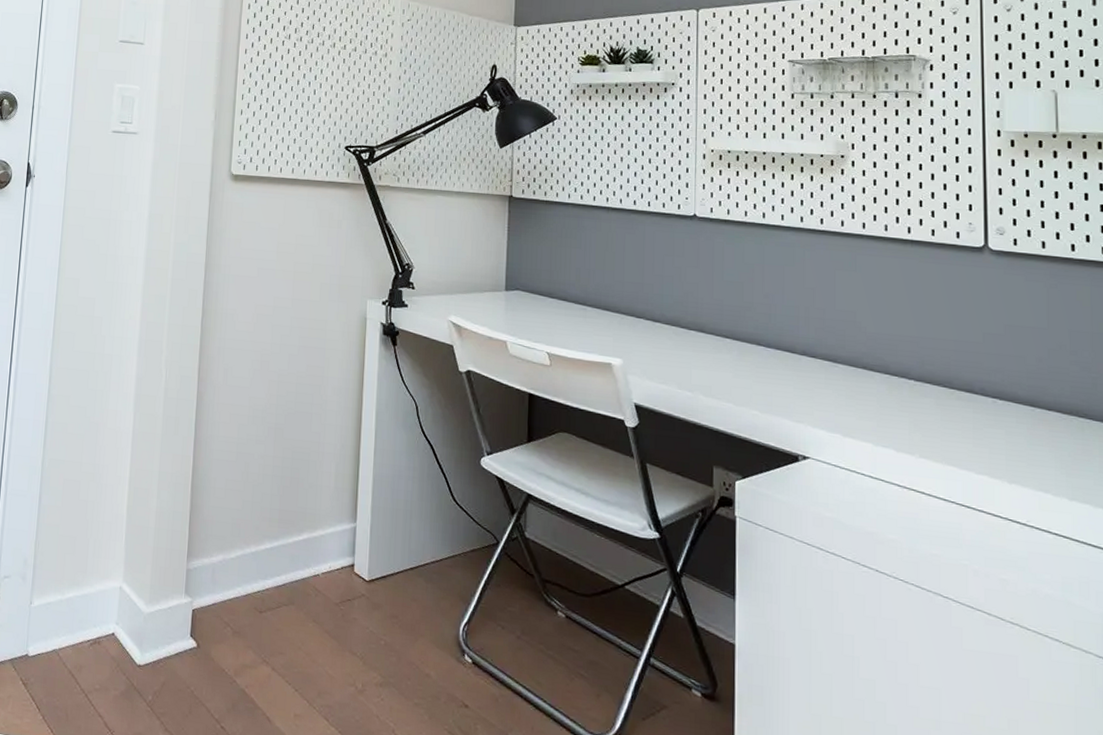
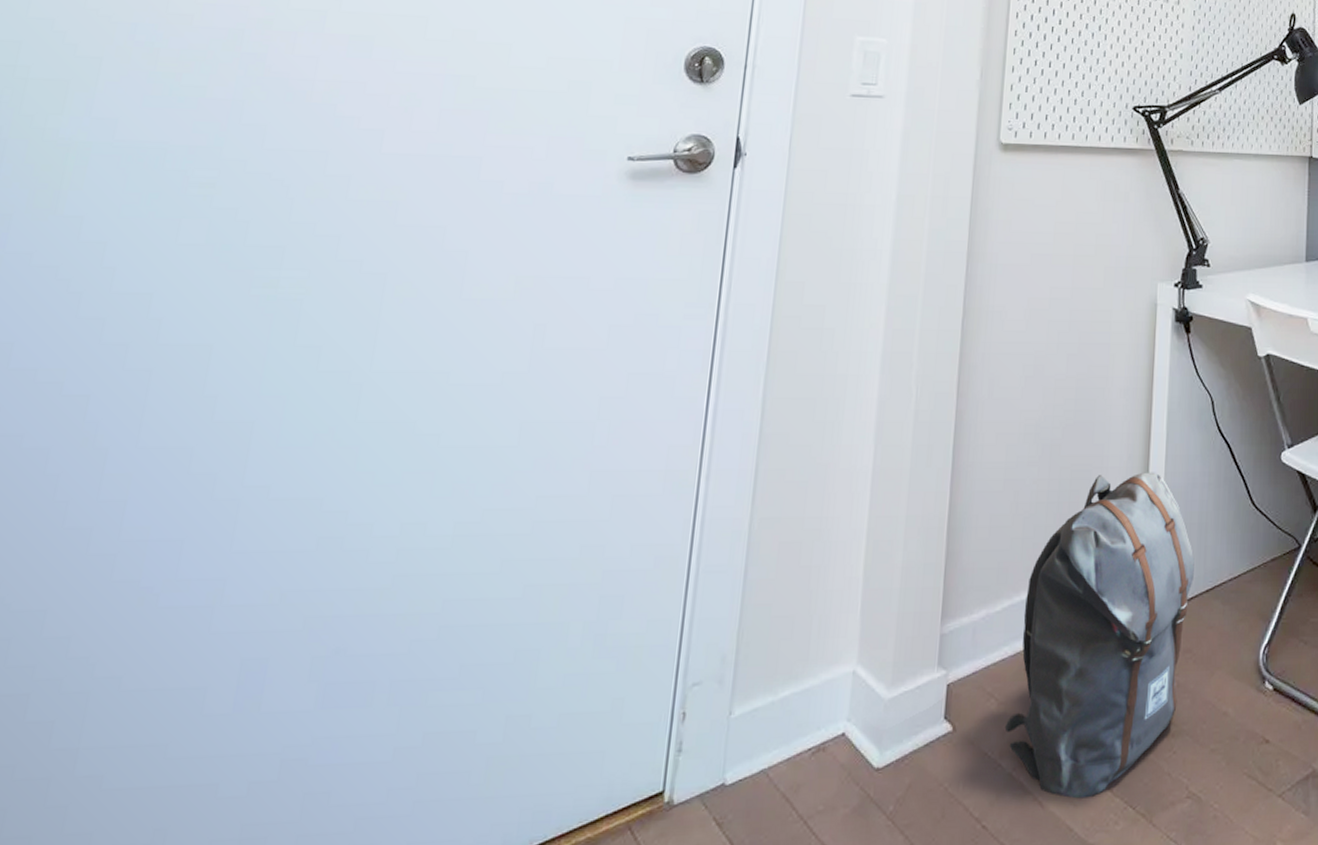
backpack: none [238,458,400,722] -> present [1004,472,1195,799]

